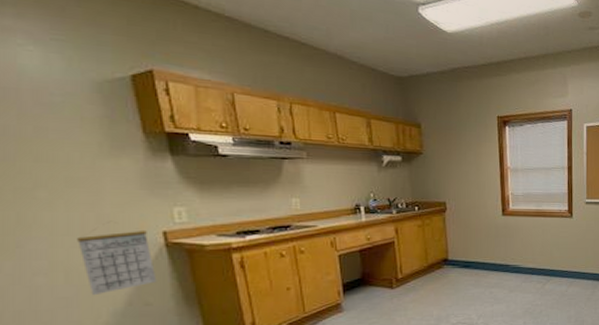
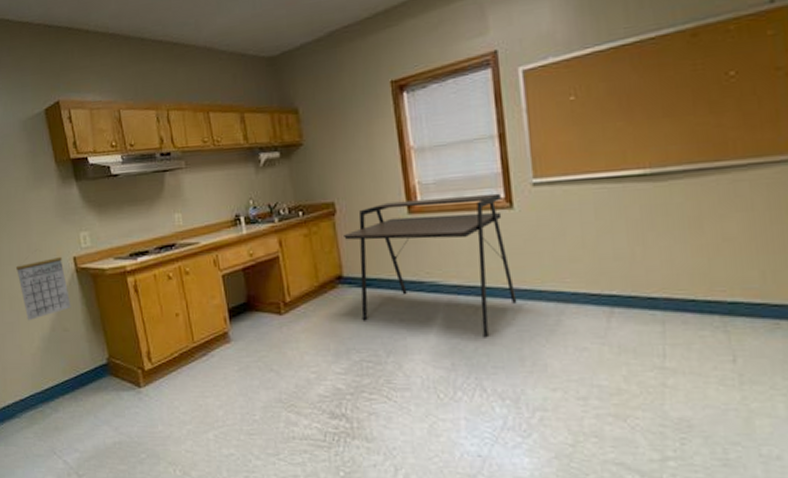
desk: none [451,206,570,304] -> present [344,193,517,338]

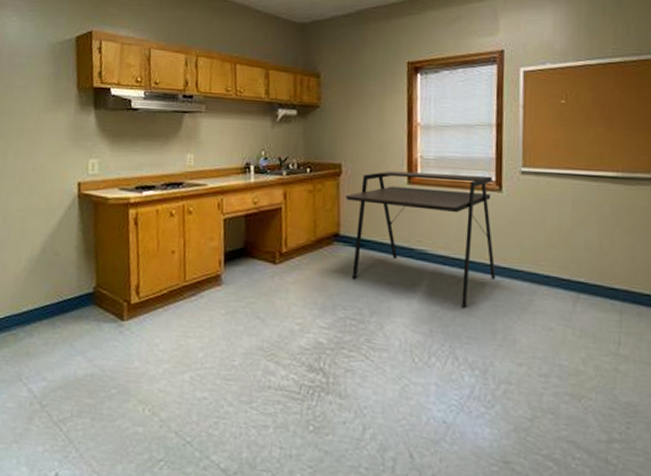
calendar: present [16,256,71,321] -> none [16,179,67,241]

